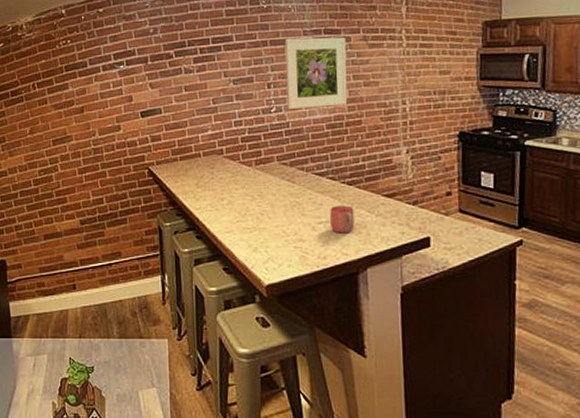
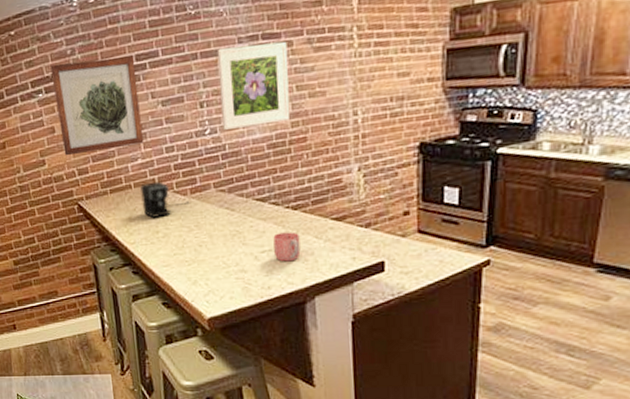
wall art: none [133,38,215,123] -> present [50,56,144,156]
coffee maker: none [208,152,254,185] -> present [139,181,190,218]

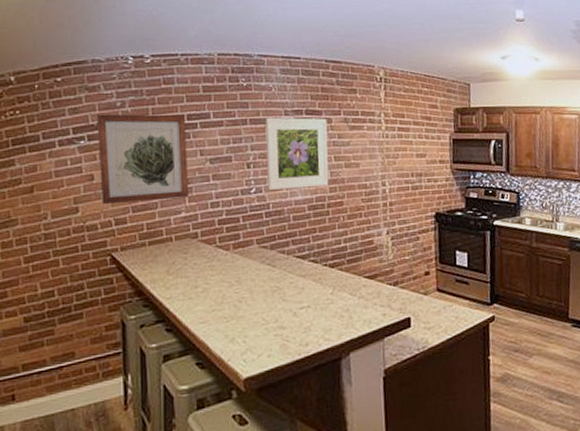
coffee maker: present [139,181,190,218] -> none [180,235,232,272]
mug: present [273,232,301,262] -> none [312,288,337,318]

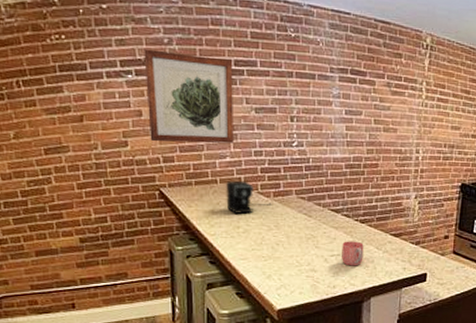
coffee maker: none [180,235,232,272] -> present [225,180,272,214]
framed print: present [265,117,329,190] -> none [309,73,371,148]
mug: none [312,288,337,318] -> present [342,241,364,266]

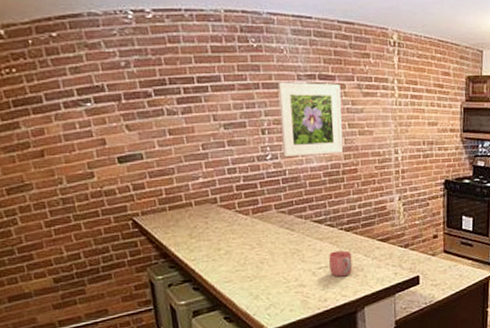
wall art: present [144,49,234,144] -> none [101,74,206,170]
coffee maker: present [225,180,272,214] -> none [200,200,252,235]
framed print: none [309,73,371,148] -> present [277,82,344,157]

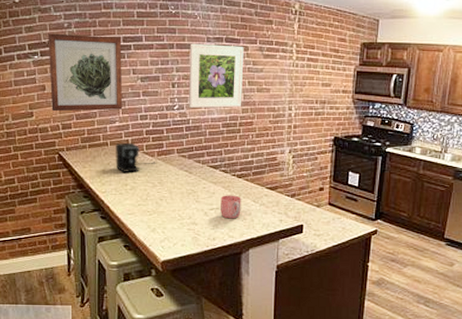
wall art: none [101,74,206,170] -> present [48,33,123,112]
coffee maker: none [200,200,252,235] -> present [114,142,156,172]

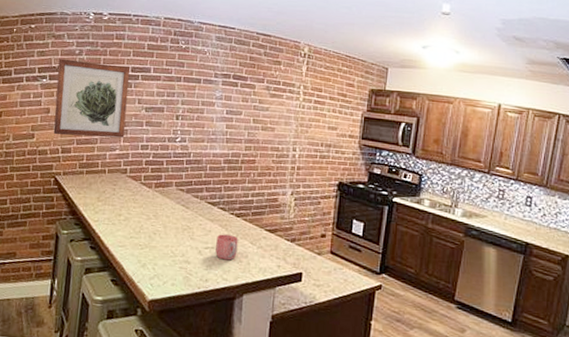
coffee maker: present [114,142,156,172] -> none [111,171,153,203]
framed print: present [189,43,244,108] -> none [191,78,251,144]

